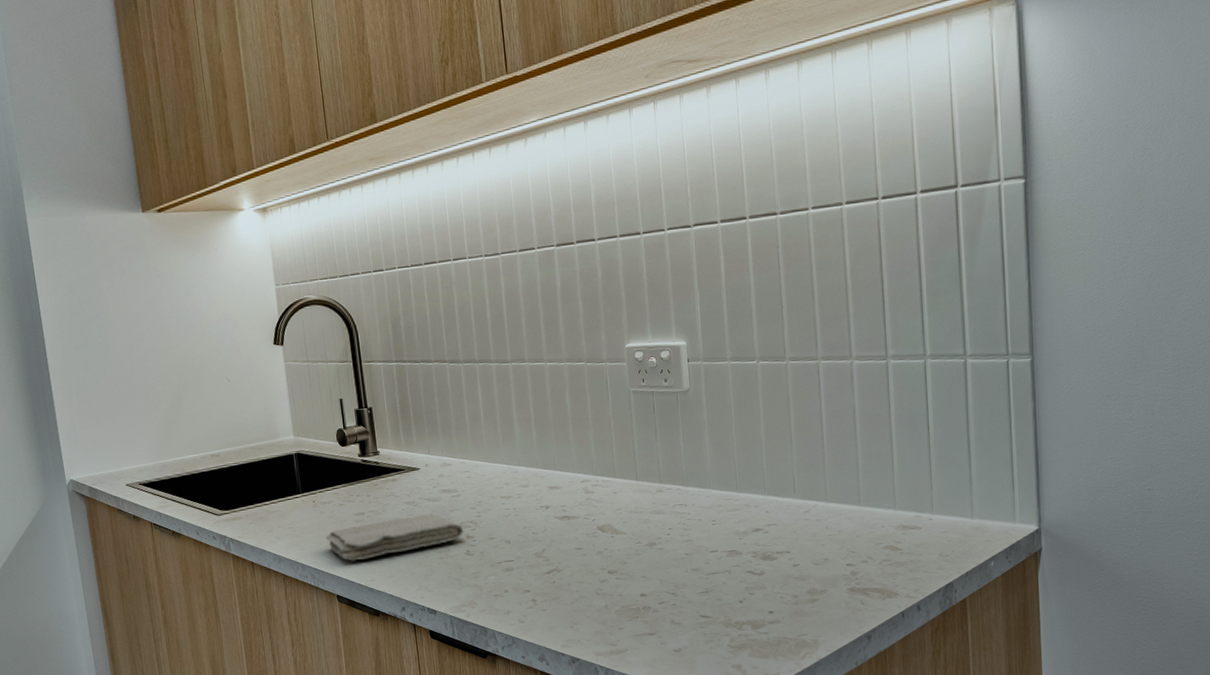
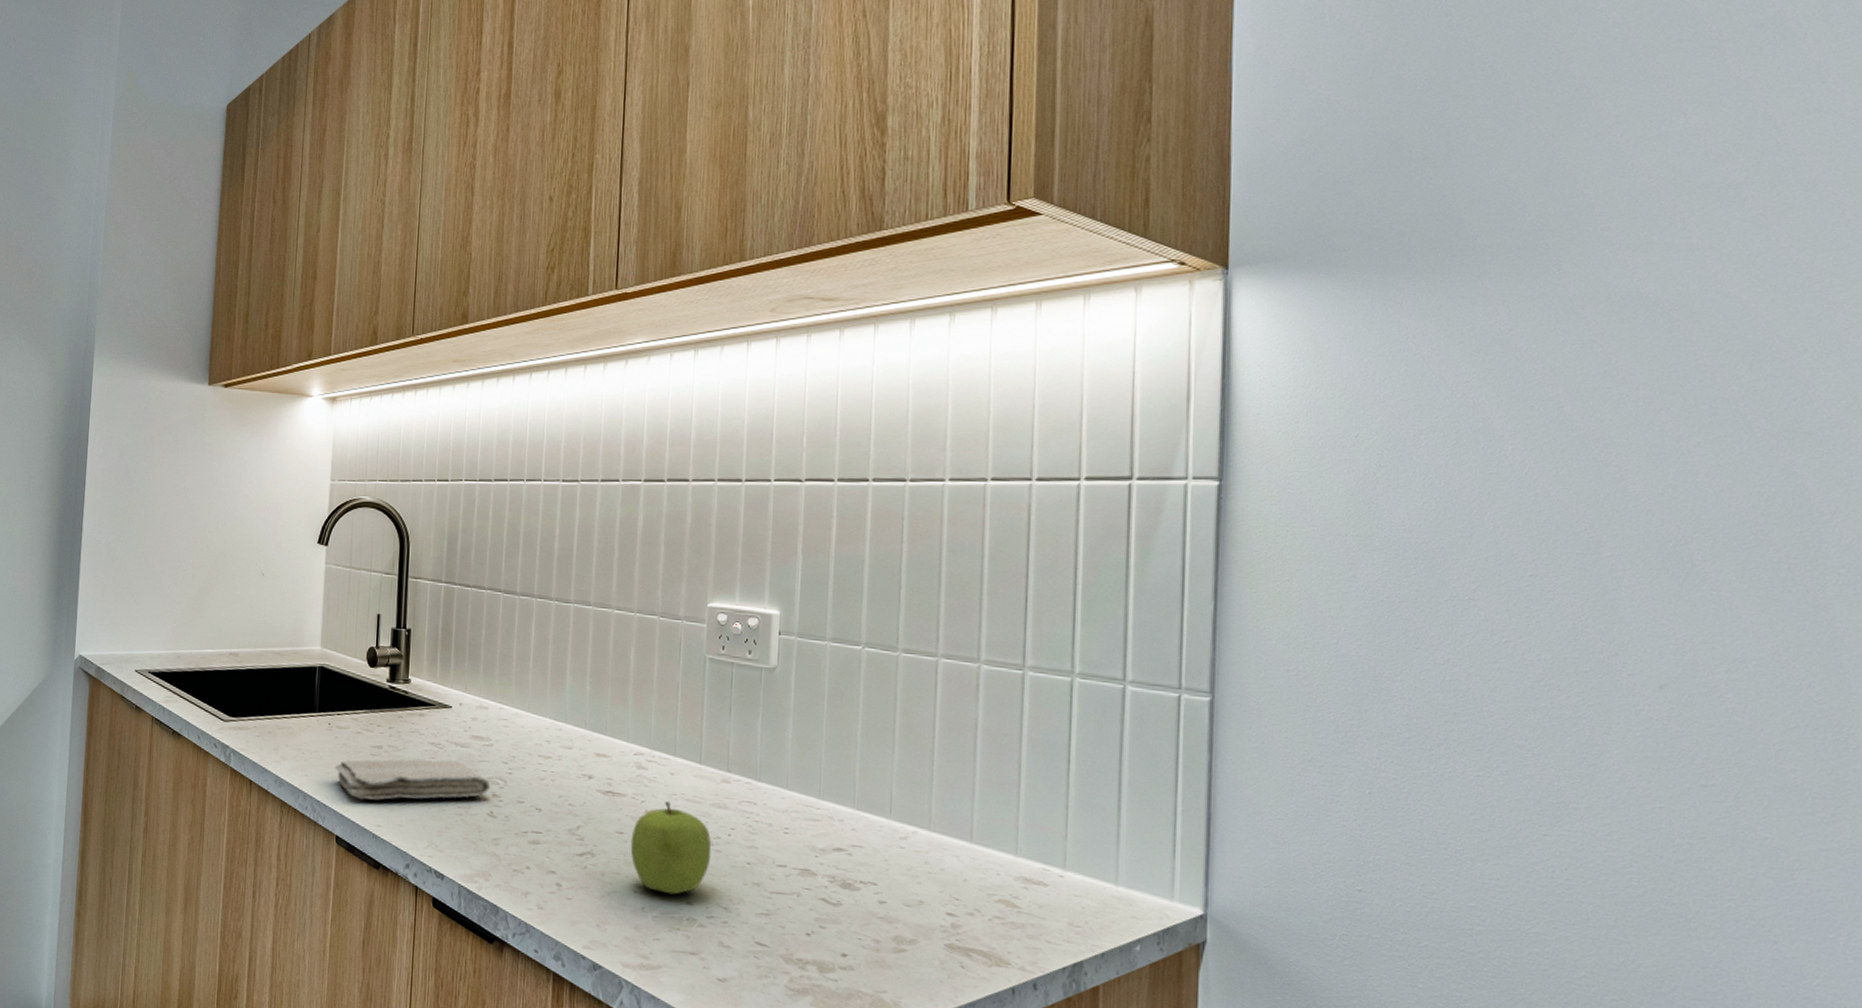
fruit: none [588,515,656,591] -> present [630,801,712,895]

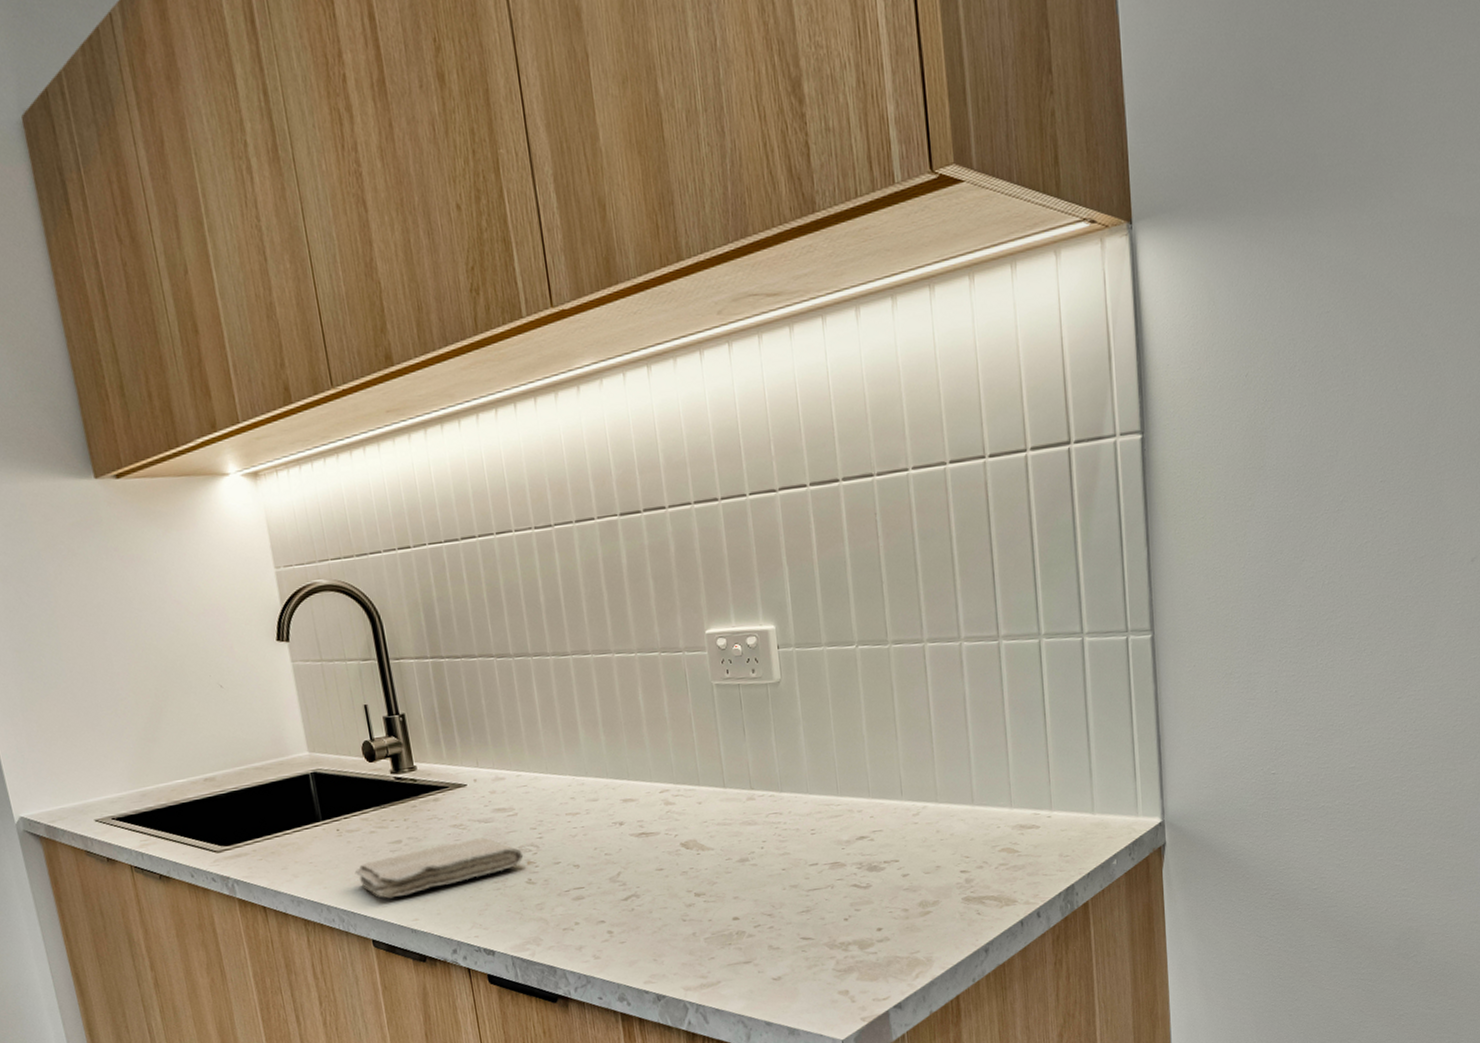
fruit: present [630,801,712,895] -> none [671,829,749,915]

